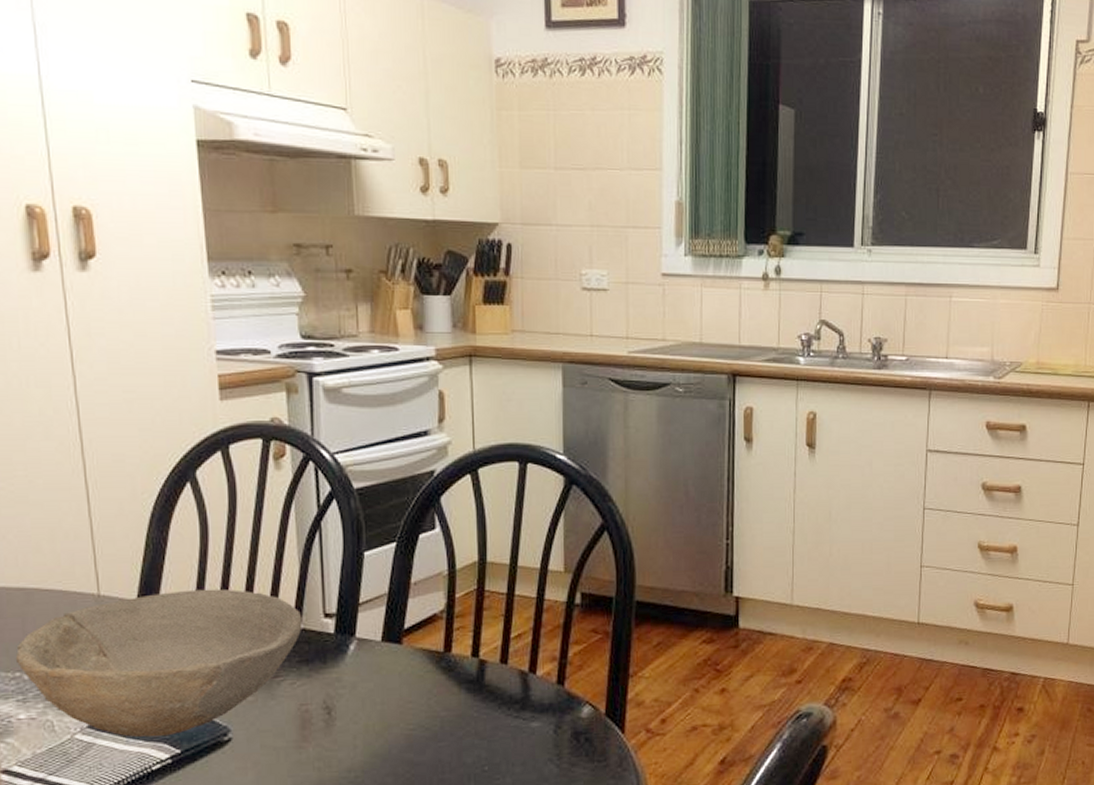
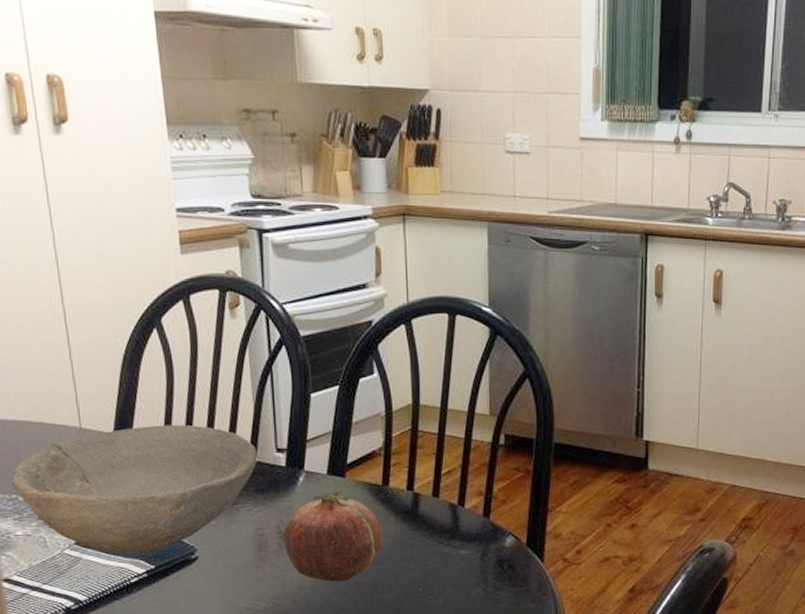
fruit: none [330,658,444,763] -> present [283,489,383,582]

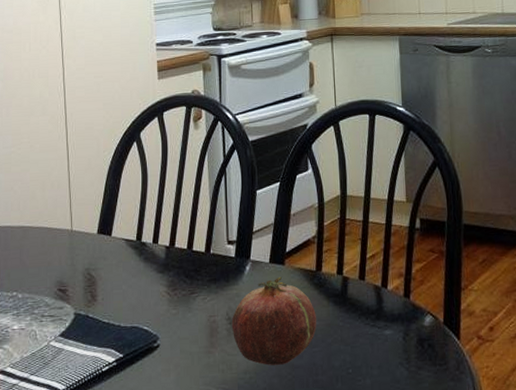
bowl: present [11,424,258,554] -> none [14,223,212,344]

